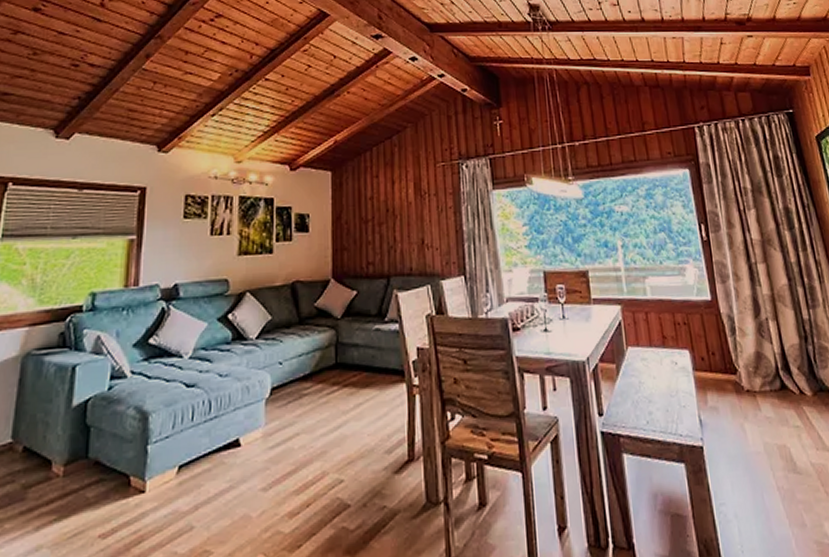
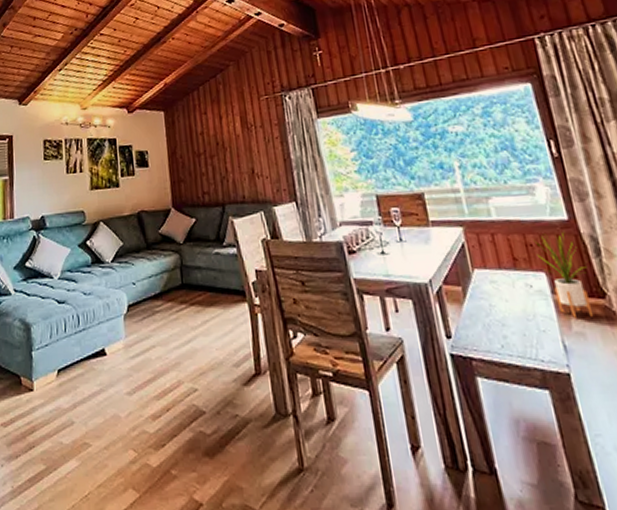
house plant: none [681,312,726,393] -> present [533,232,594,318]

